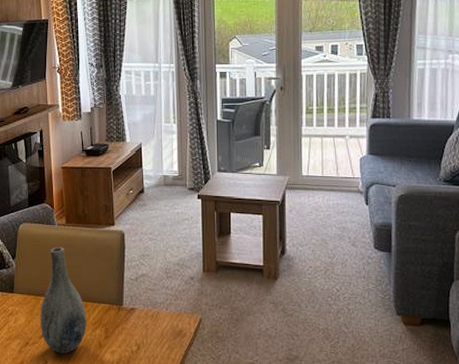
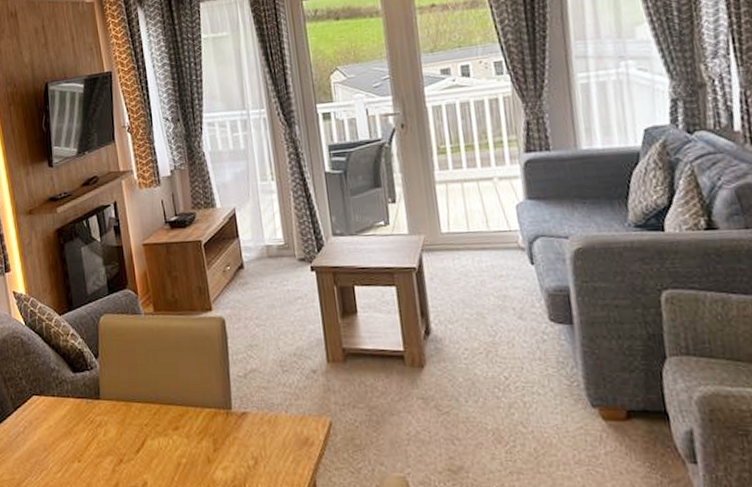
vase: present [40,247,86,354] -> none [132,340,190,472]

